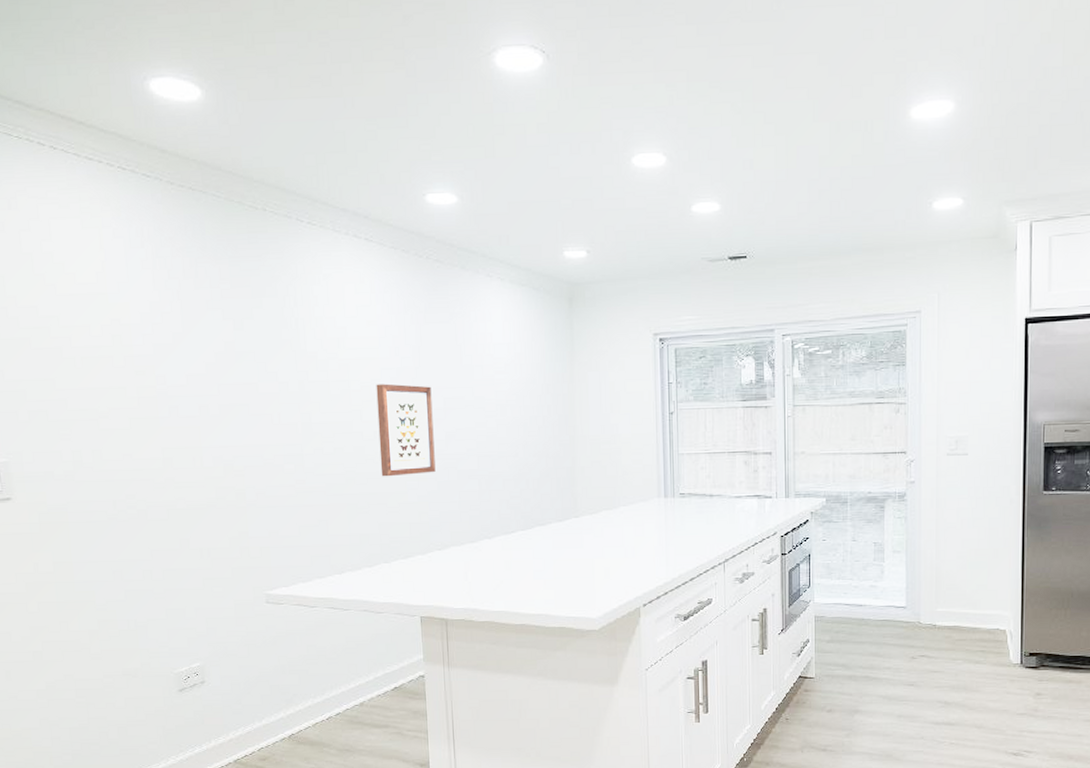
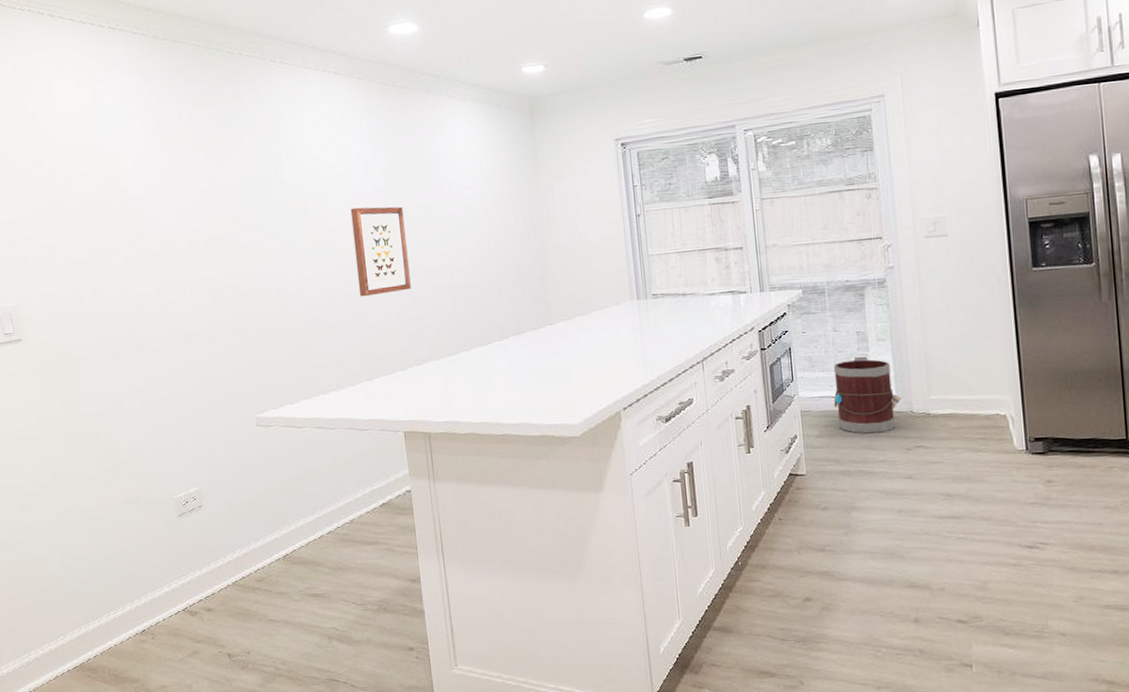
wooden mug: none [847,566,910,641] -> present [833,356,901,434]

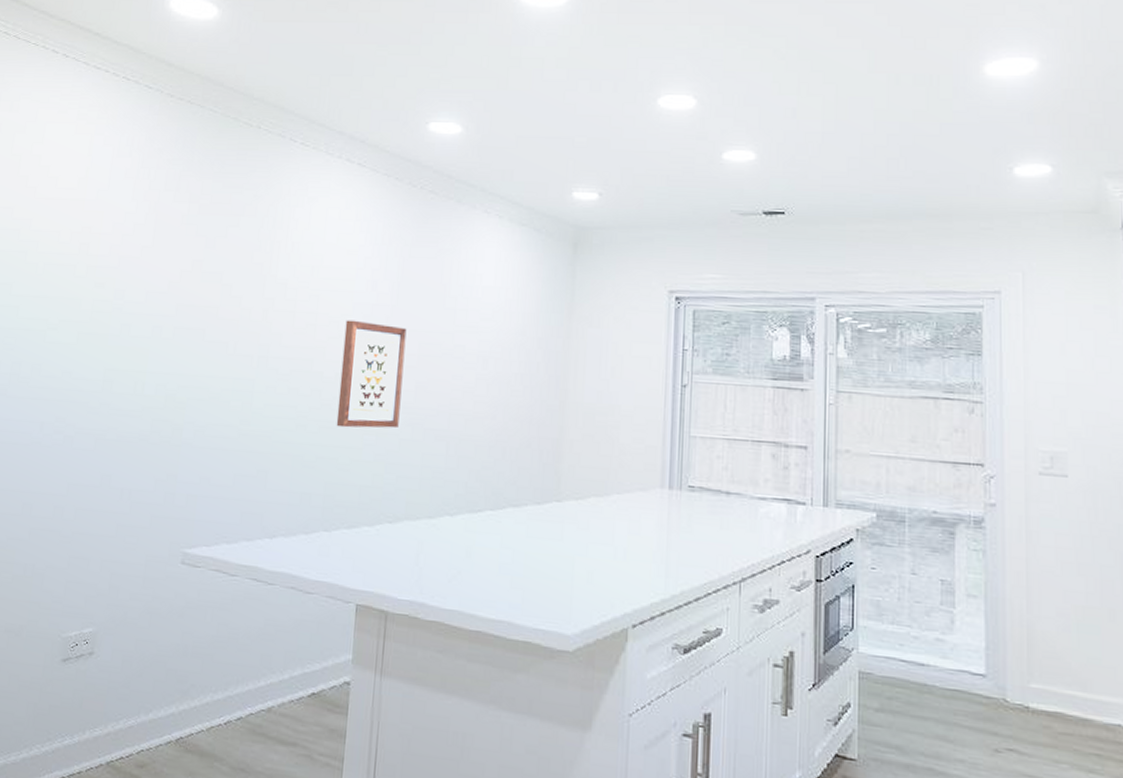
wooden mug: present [833,356,901,434] -> none [903,612,992,721]

